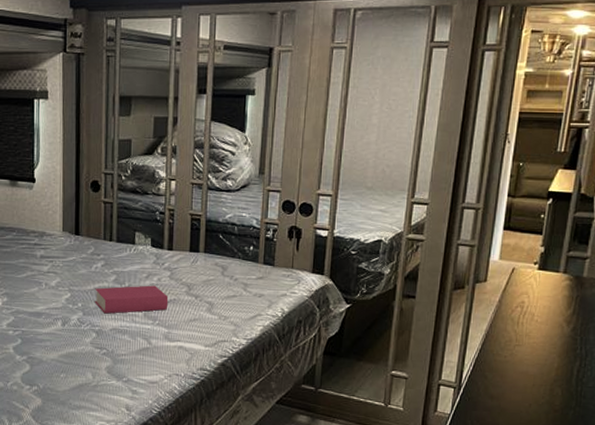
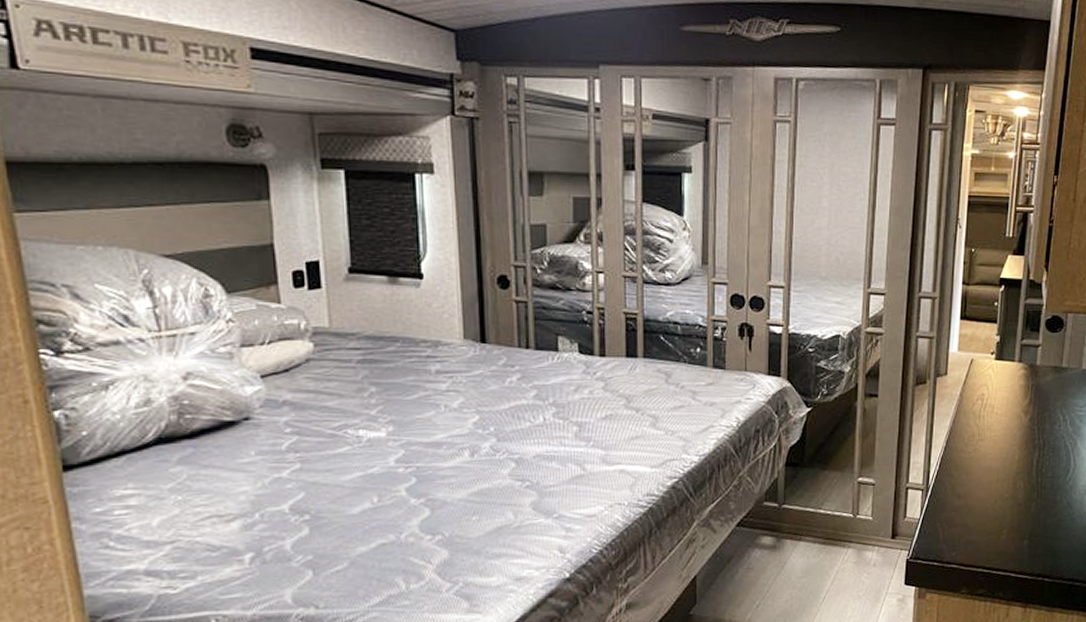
book: present [95,285,169,314] -> none [510,399,604,438]

